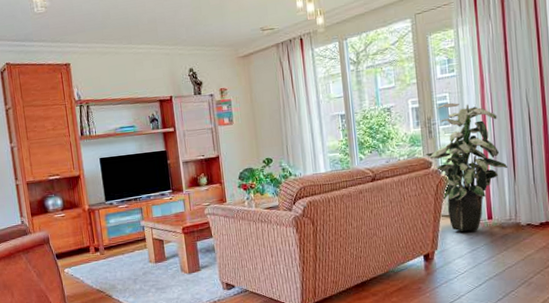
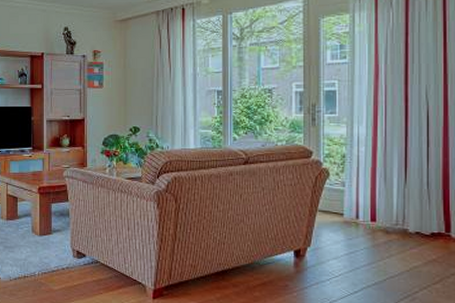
indoor plant: present [425,102,508,232] -> none [306,90,399,232]

